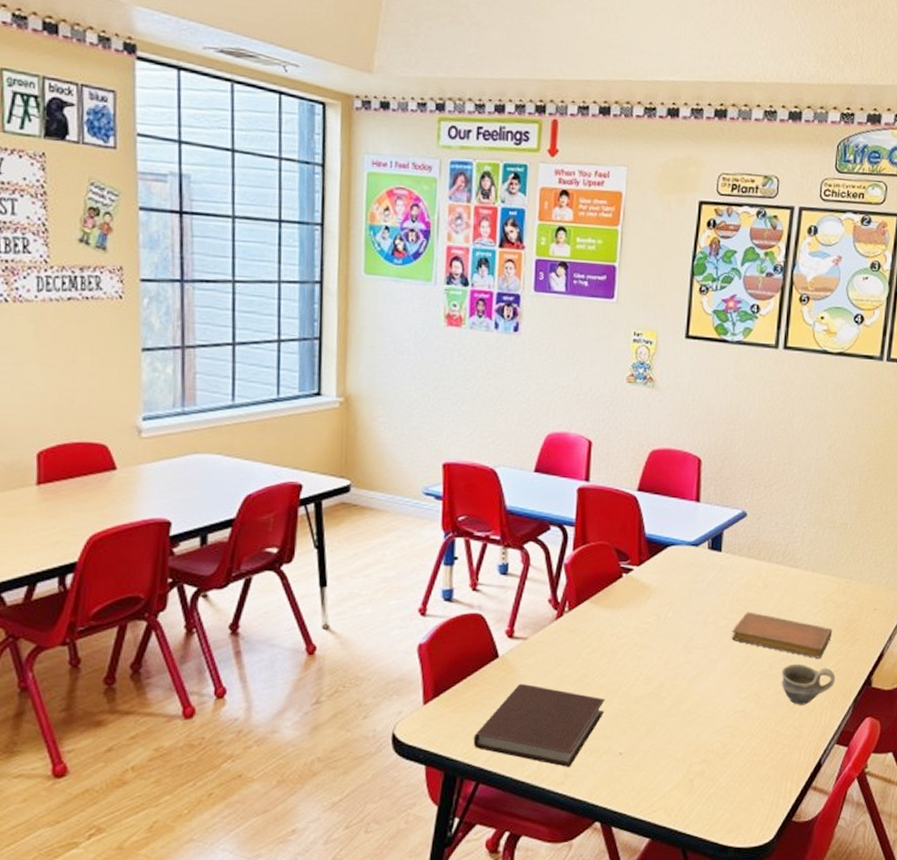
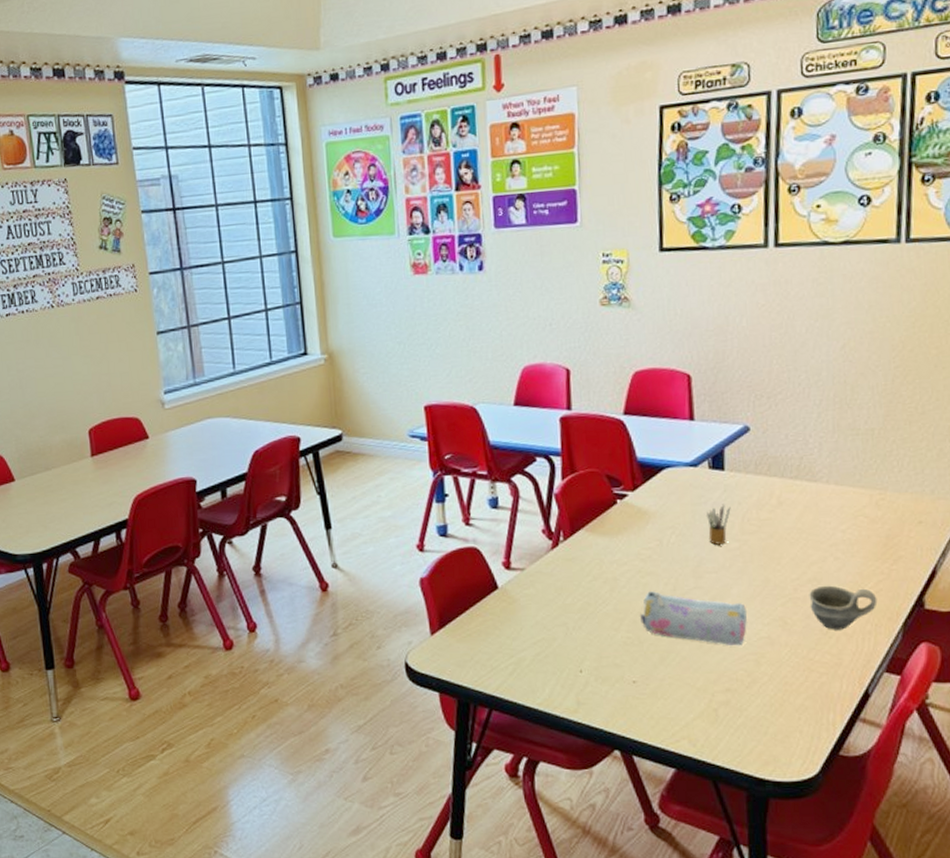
notebook: present [473,683,605,767] -> none [482,613,613,695]
pencil case: none [631,665,728,719] -> present [639,591,748,646]
pencil box: none [701,583,724,623] -> present [707,504,731,546]
notebook: present [731,612,833,658] -> none [745,532,868,579]

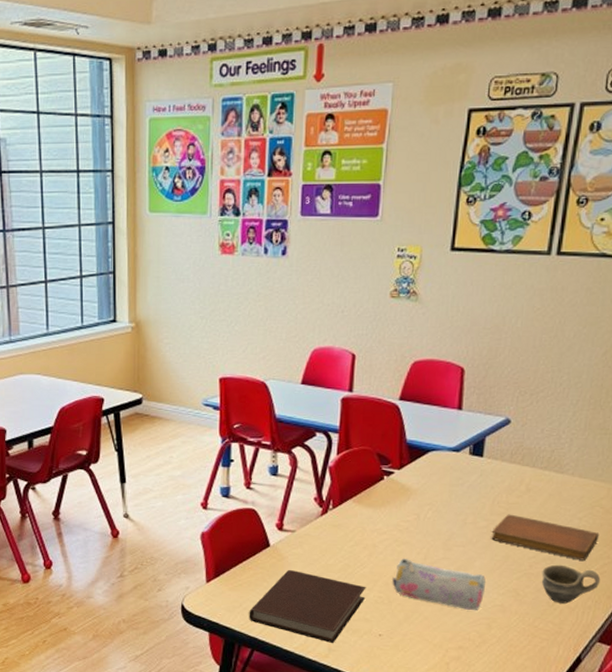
notebook: none [482,613,613,695] -> present [249,569,366,643]
pencil box: present [707,504,731,546] -> none [461,487,484,523]
notebook: none [745,532,868,579] -> present [491,514,600,561]

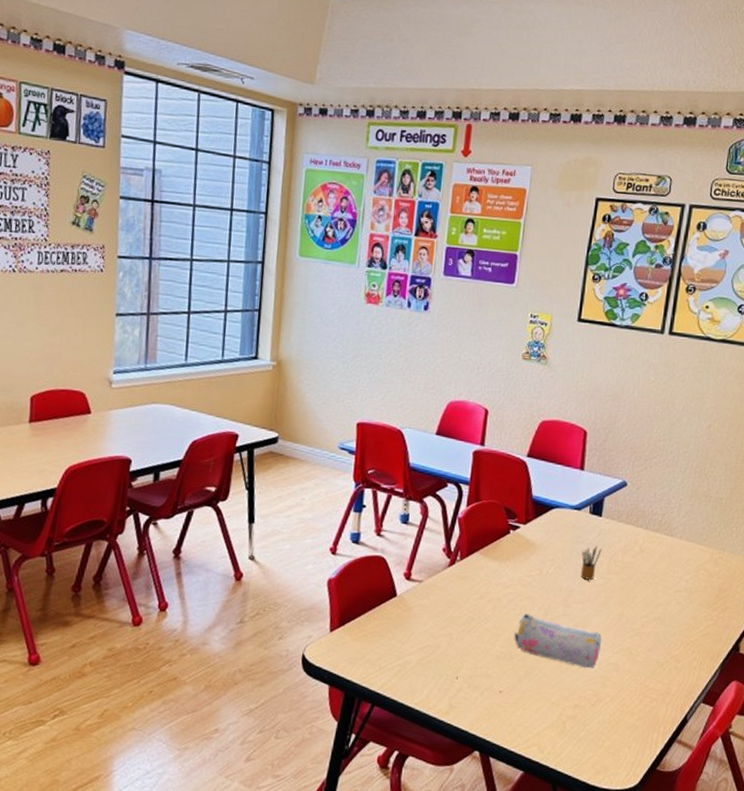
notebook: present [249,569,366,643] -> none [371,620,489,699]
pencil box: none [461,487,484,523] -> present [580,545,602,581]
notebook: present [491,514,600,561] -> none [607,573,704,622]
cup: present [541,564,601,604] -> none [652,624,705,664]

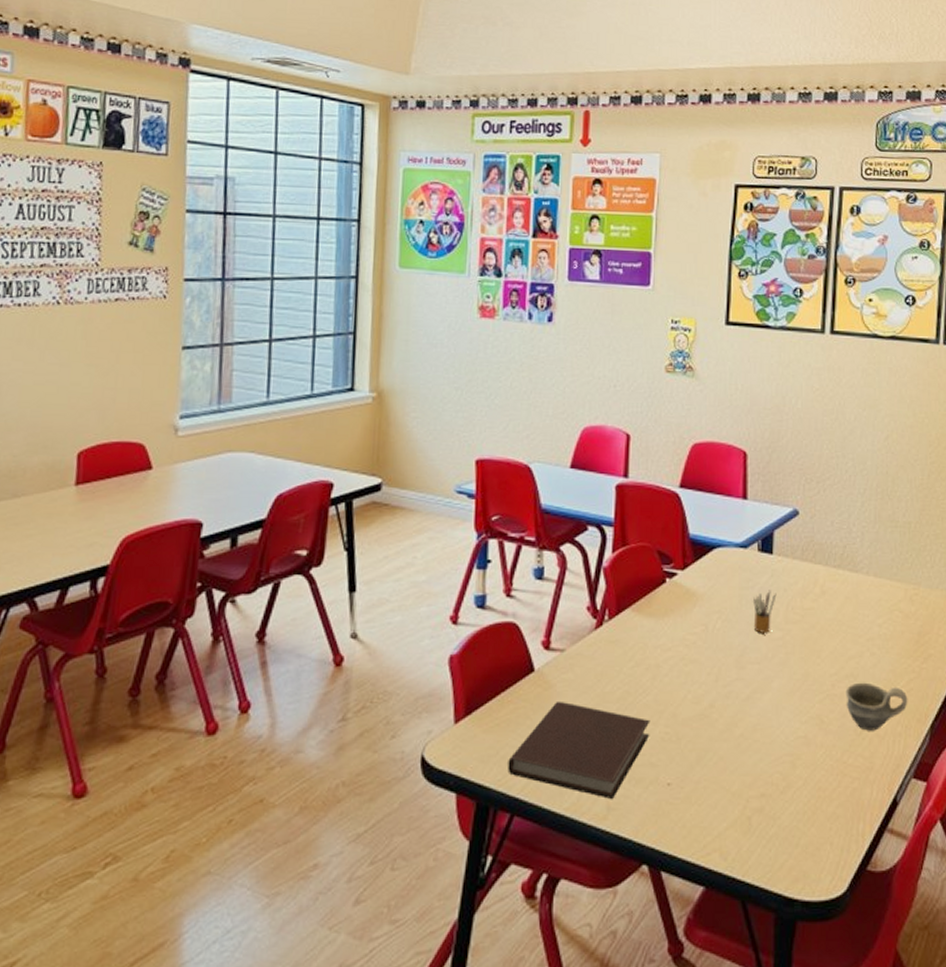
notebook: none [371,620,489,699] -> present [508,701,650,799]
pencil case: present [513,613,602,669] -> none [679,681,787,746]
cup: none [652,624,705,664] -> present [846,682,908,731]

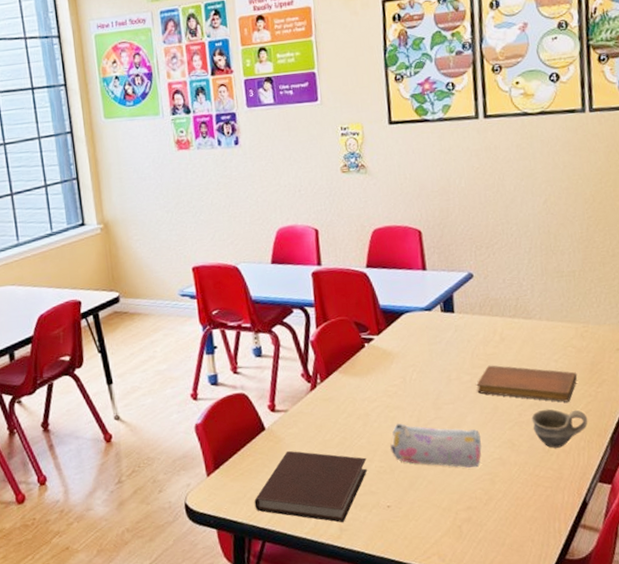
pencil case: none [679,681,787,746] -> present [389,423,482,468]
pencil box: present [753,590,777,635] -> none [442,342,462,380]
notebook: none [788,622,902,676] -> present [476,365,578,402]

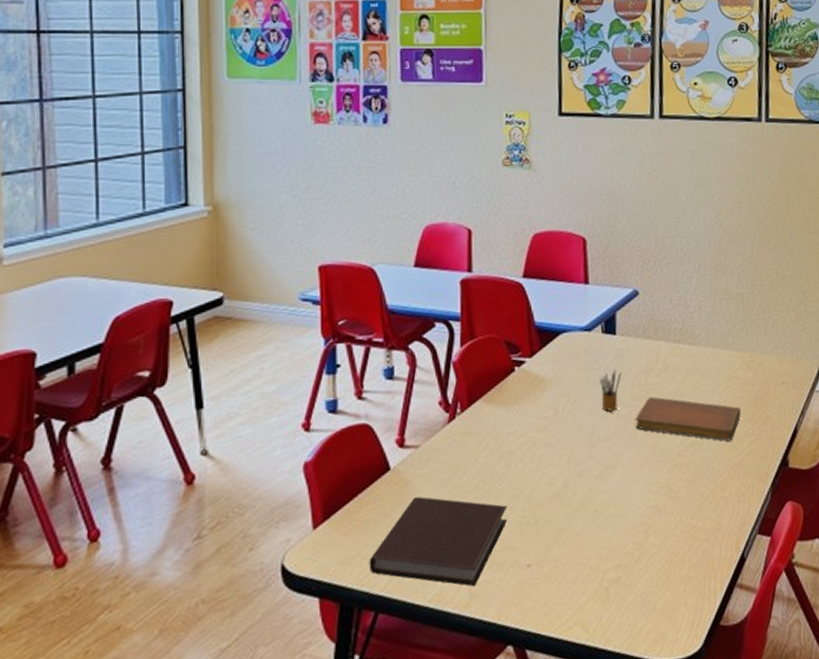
pencil case: present [389,423,482,468] -> none [534,464,637,518]
pencil box: none [442,342,462,380] -> present [600,369,622,413]
cup: present [531,408,588,448] -> none [691,448,750,495]

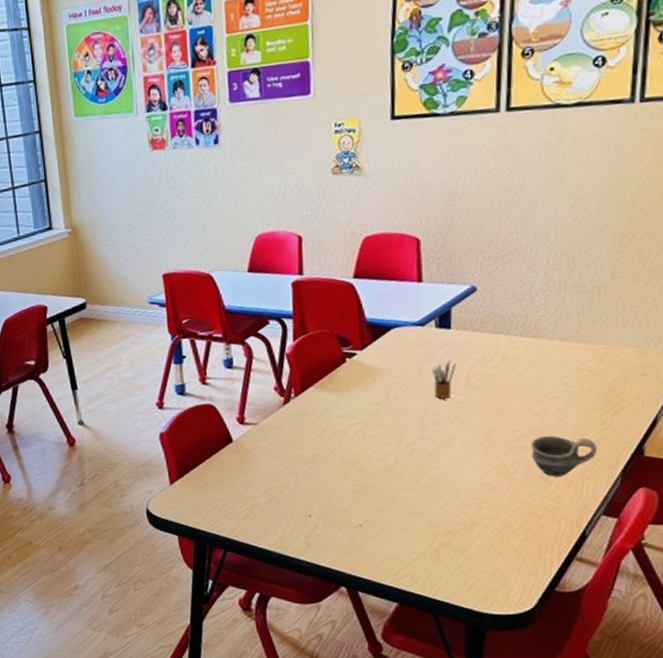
notebook: present [369,496,508,586] -> none [218,463,340,537]
notebook: present [635,396,742,441] -> none [469,386,590,429]
cup: none [691,448,750,495] -> present [530,435,598,477]

